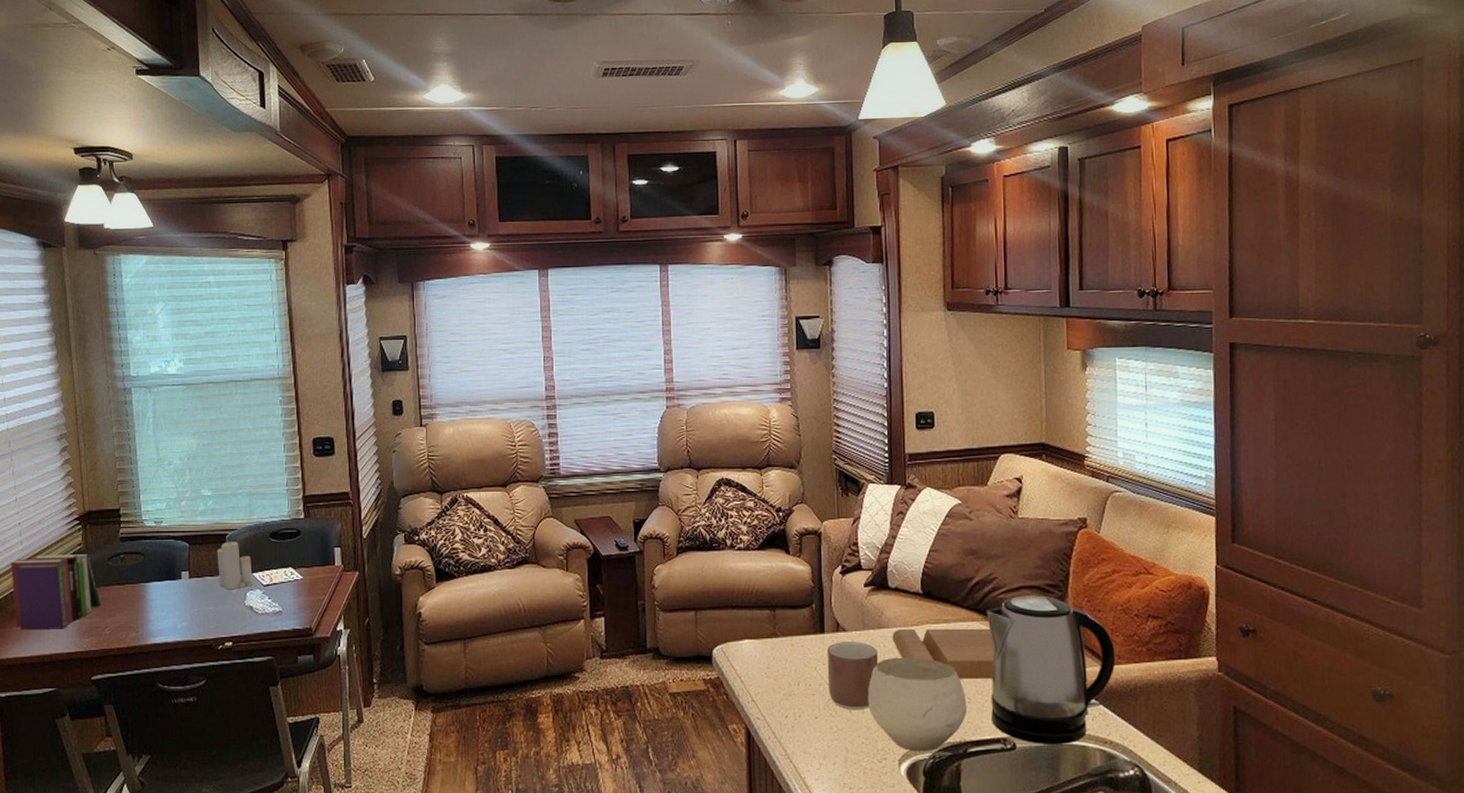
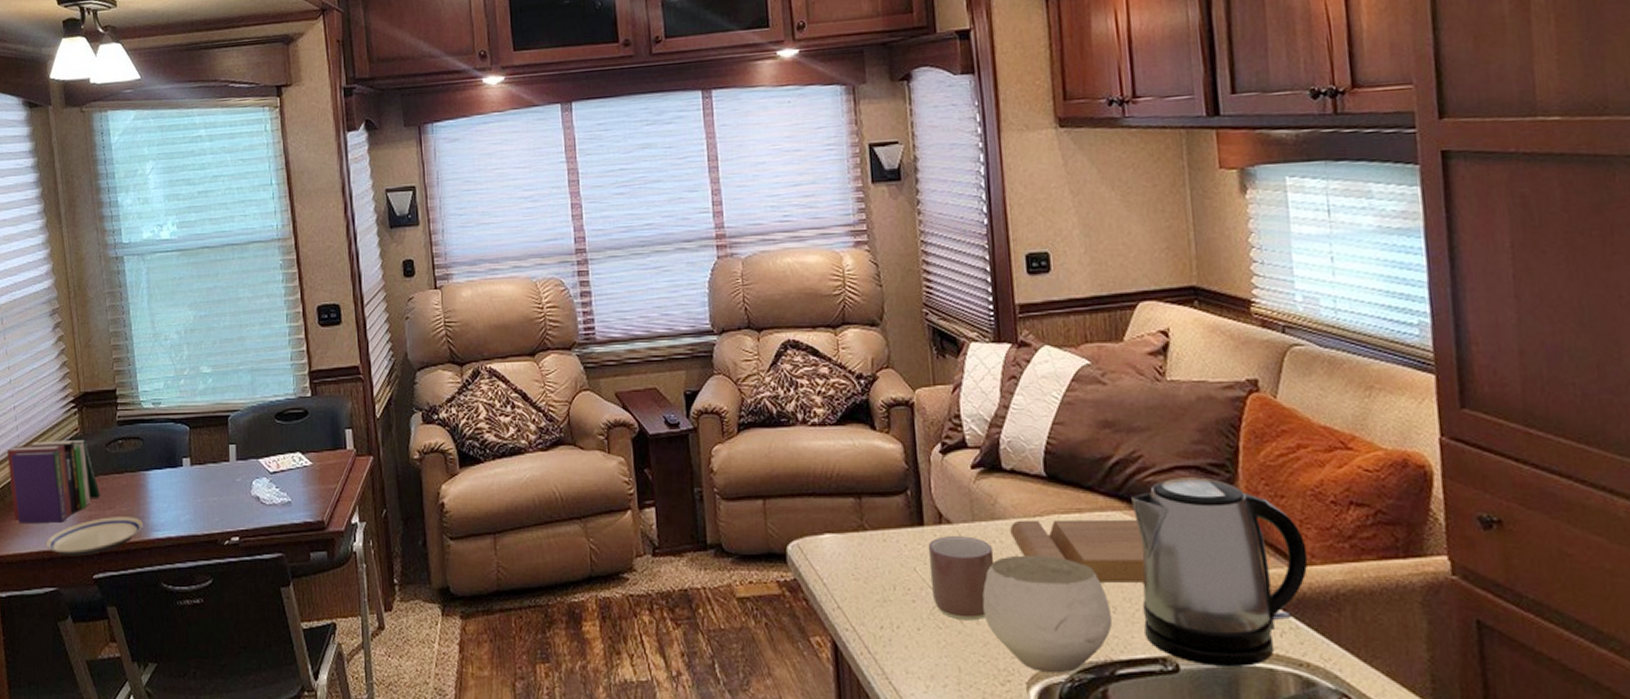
plate: none [46,624,141,660] -> present [45,517,143,557]
candle: present [216,539,253,590] -> none [219,421,258,478]

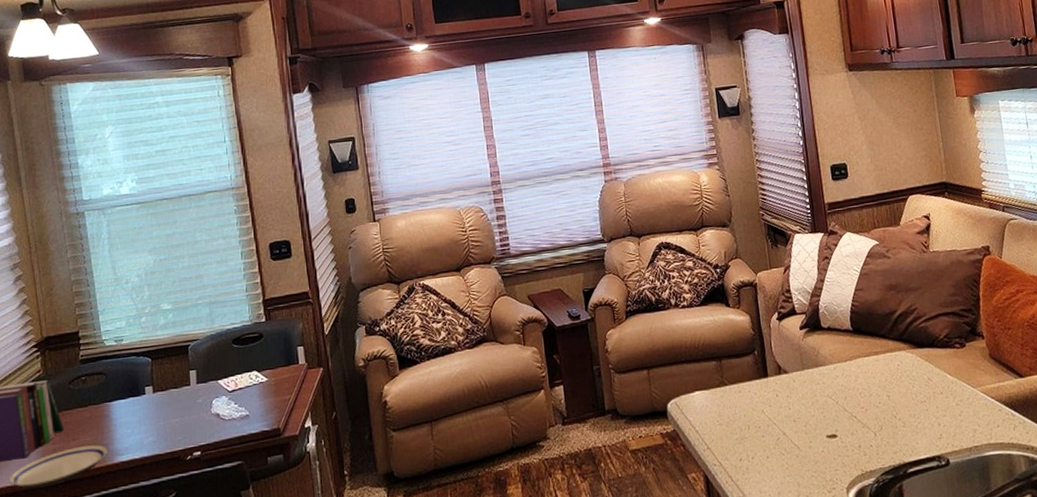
mug: present [928,536,995,621] -> none [771,381,820,447]
bowl: present [982,555,1113,673] -> none [812,389,903,478]
cutting board: present [1010,519,1145,583] -> none [829,355,924,405]
kettle: present [1131,477,1308,668] -> none [911,320,1029,458]

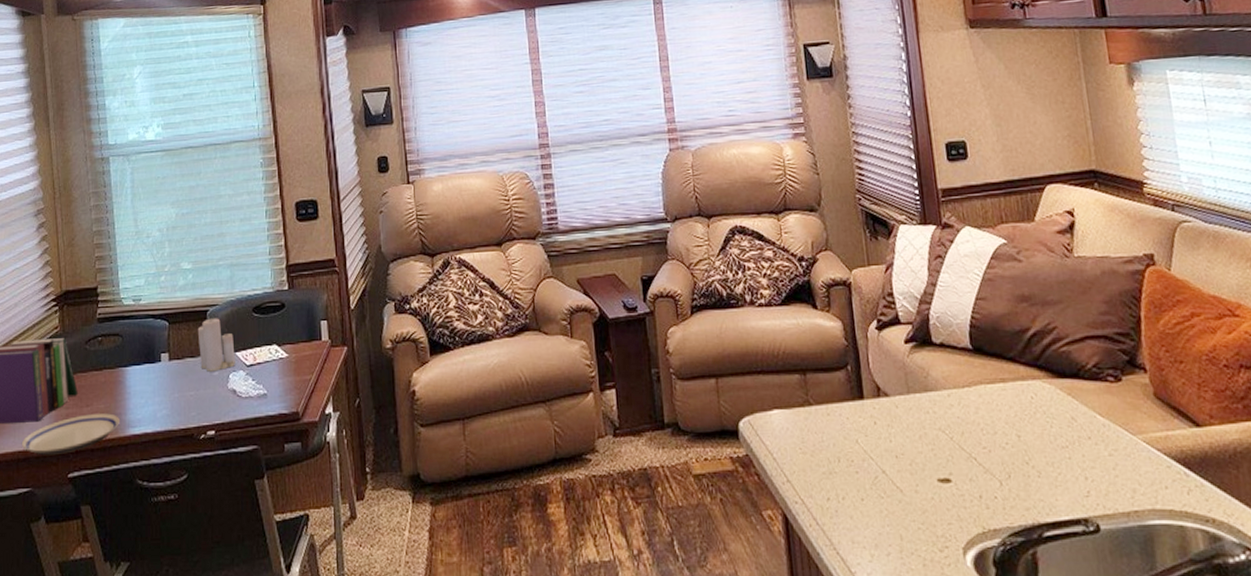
candle: none [179,349,218,400] -> present [197,315,235,372]

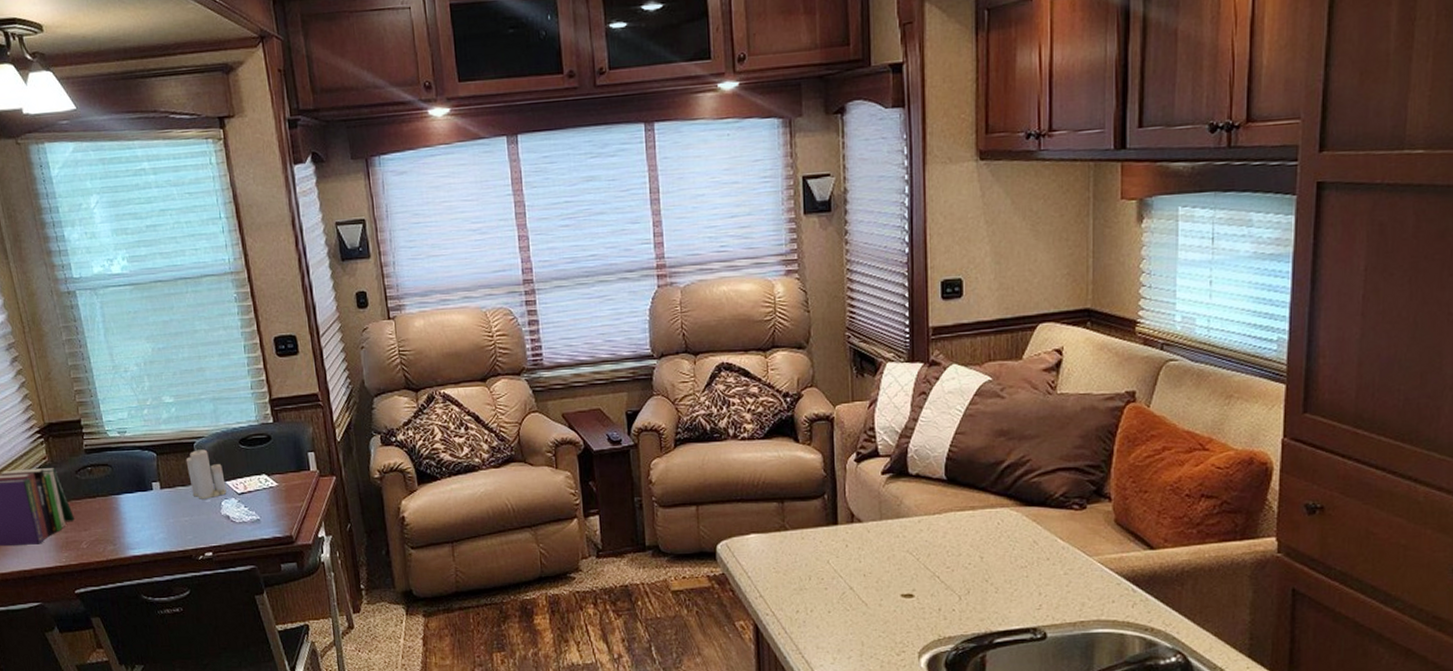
plate: present [21,413,119,456] -> none [25,537,119,575]

